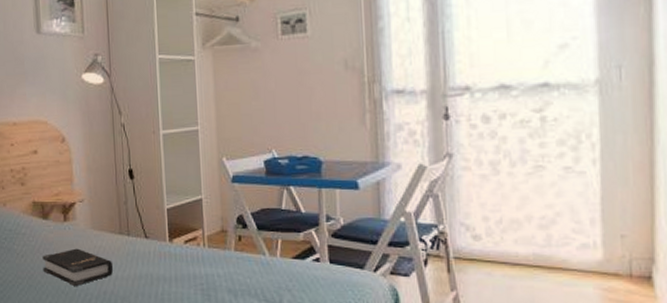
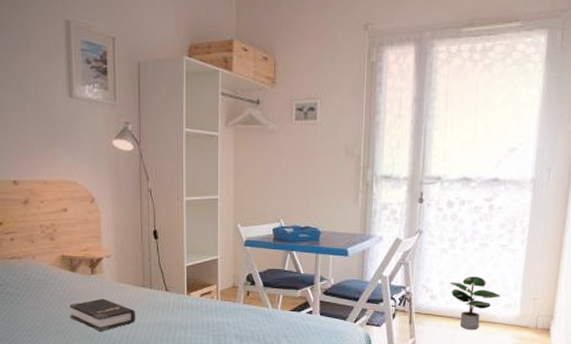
potted plant: none [497,208,573,280] -> present [449,276,502,330]

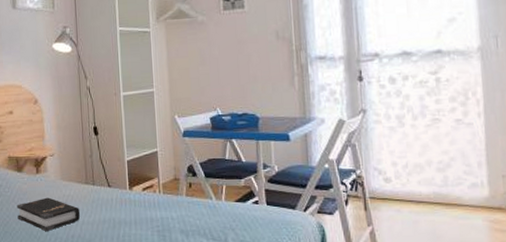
potted plant: present [449,276,502,330] -> none [403,154,465,215]

